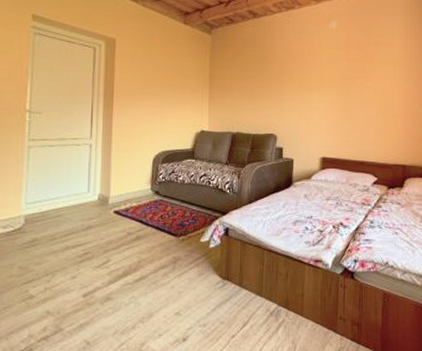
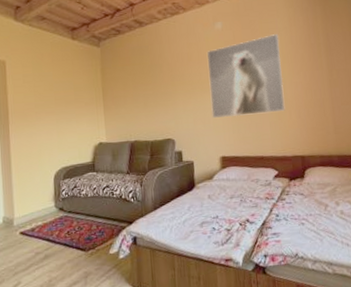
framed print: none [317,38,393,119] -> present [207,33,285,118]

